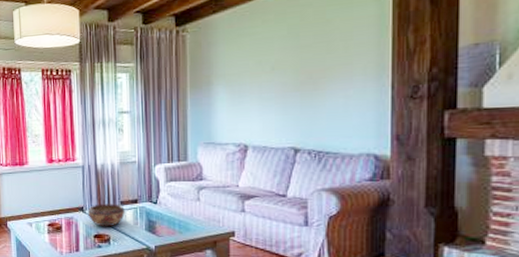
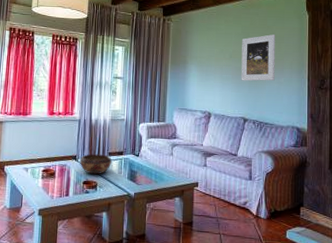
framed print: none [288,30,340,100] -> present [241,34,276,81]

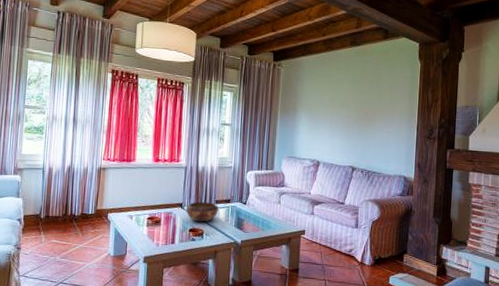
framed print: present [241,34,276,81] -> none [351,83,387,130]

